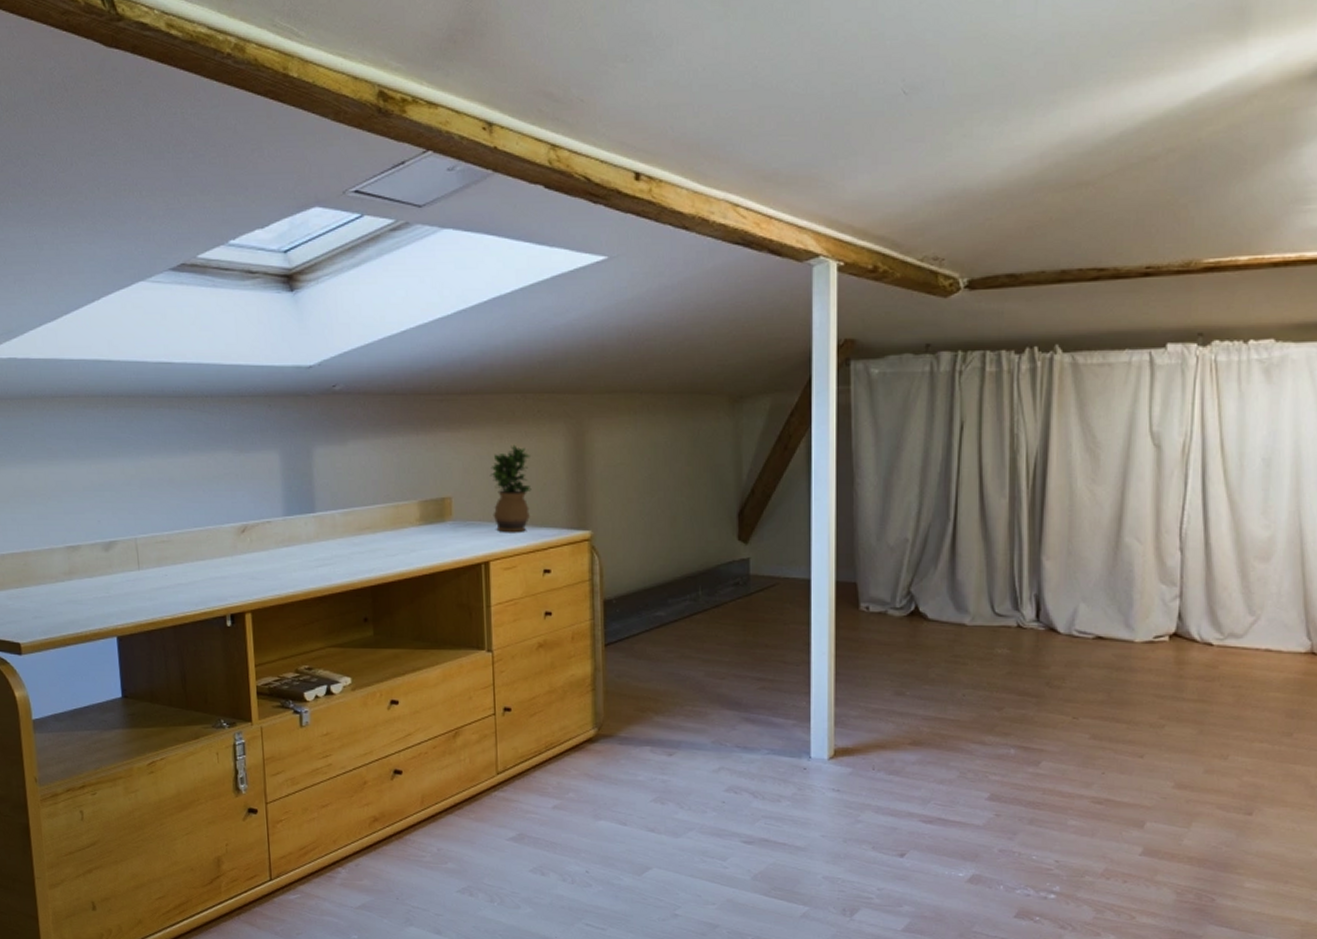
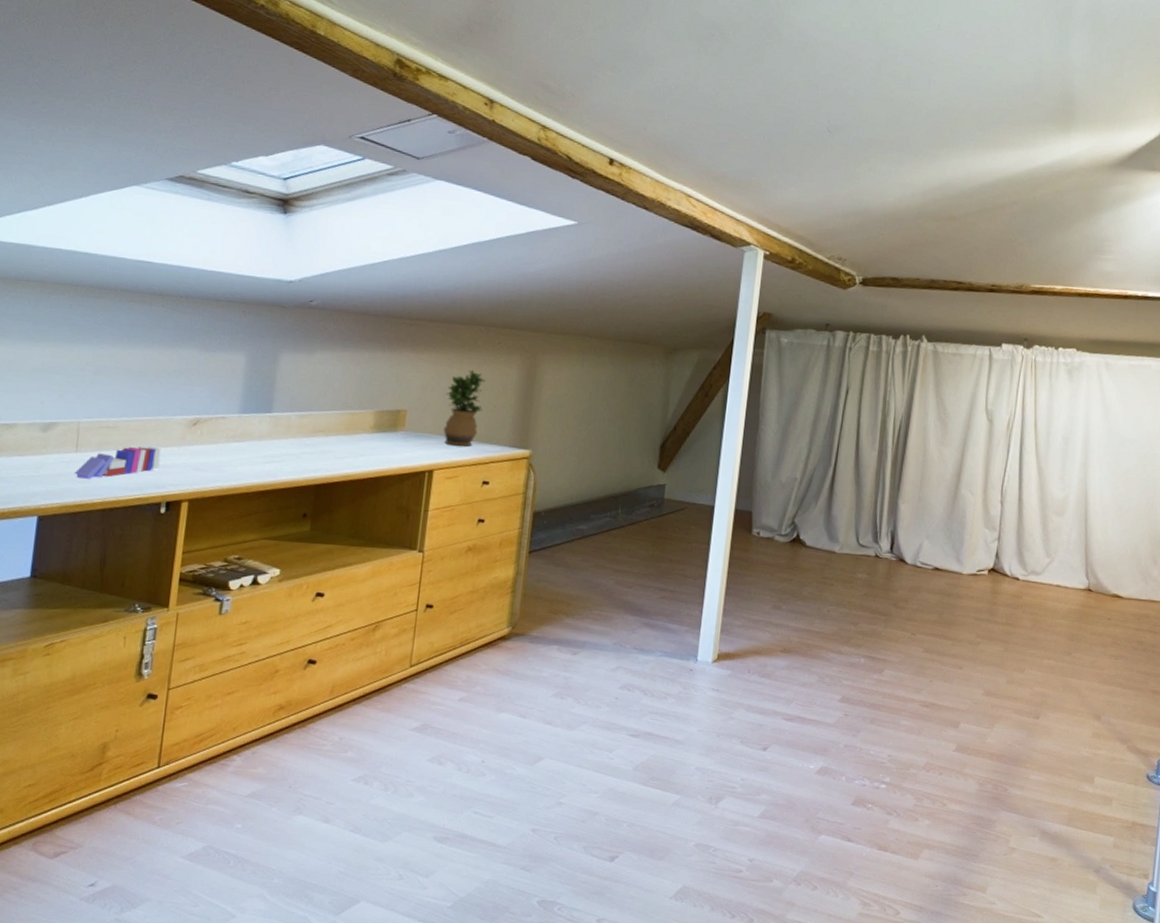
books: none [141,558,218,597] -> present [75,446,162,480]

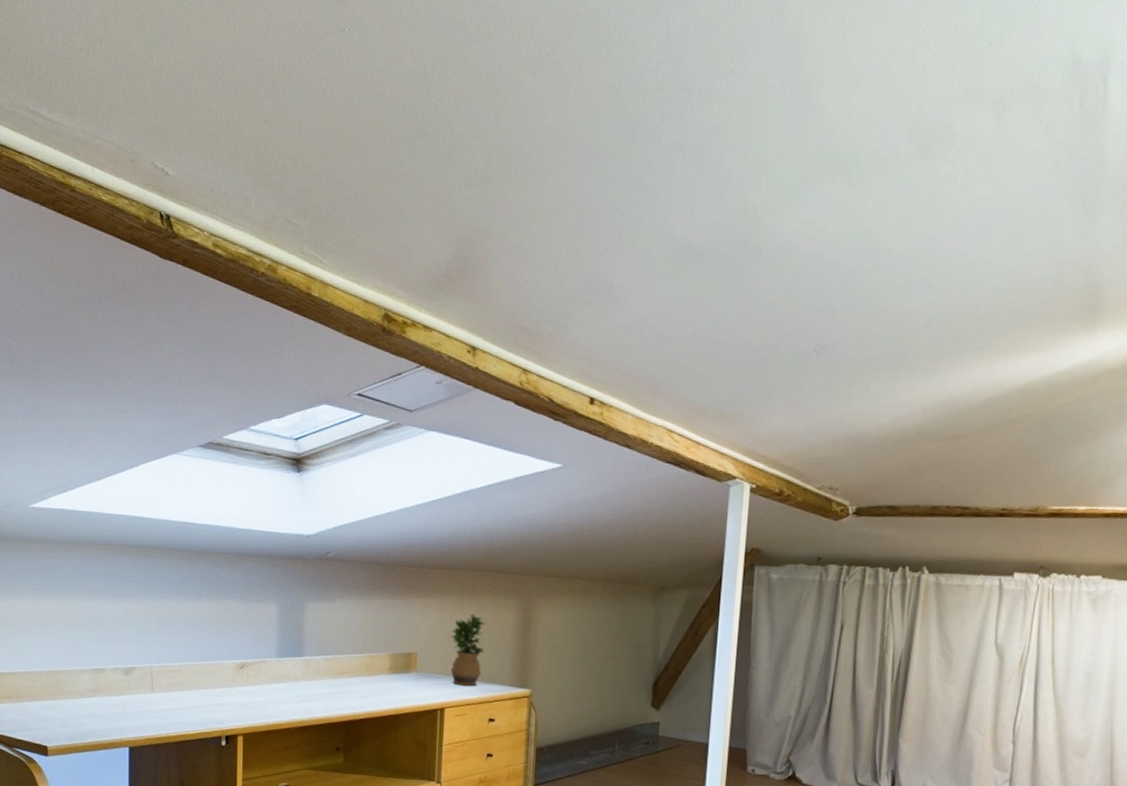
books: present [75,446,162,480] -> none [153,687,218,717]

